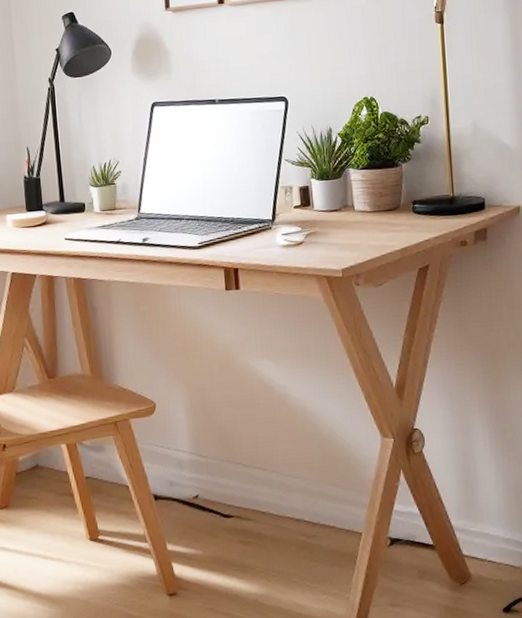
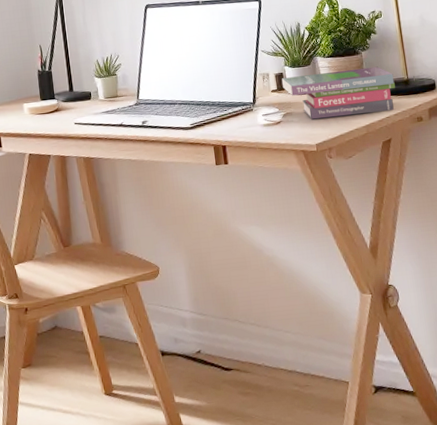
books: none [306,181,438,241] -> present [281,66,395,120]

